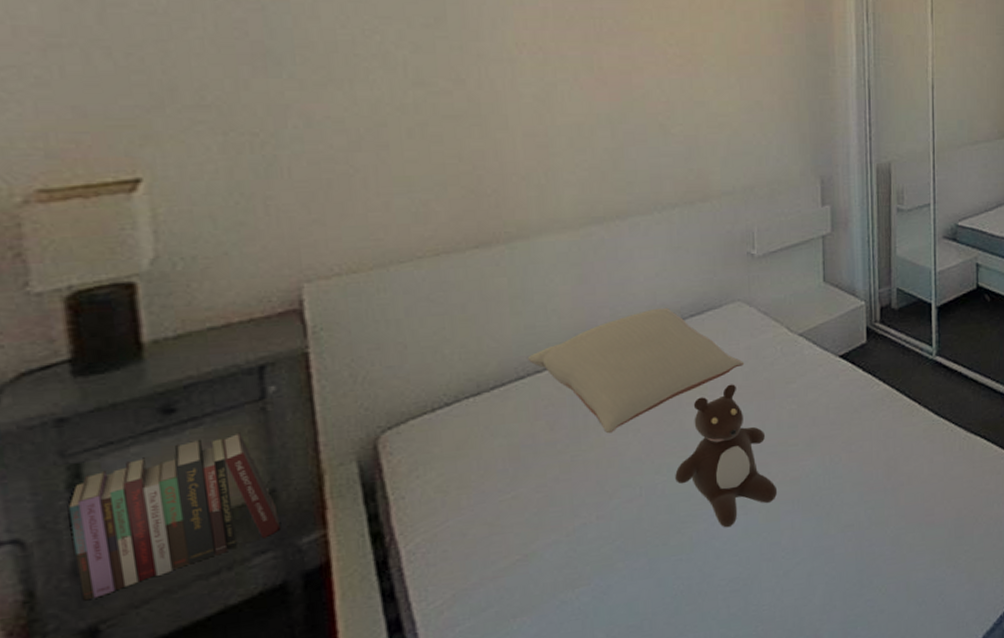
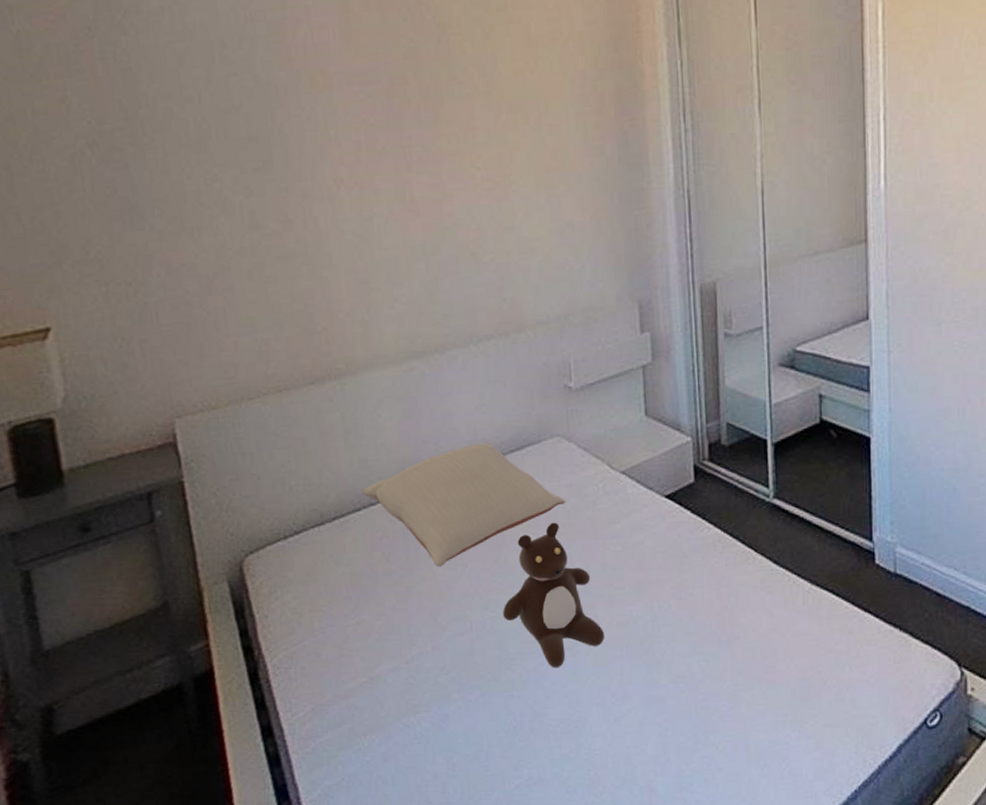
books: present [69,432,282,601] -> none [24,550,175,684]

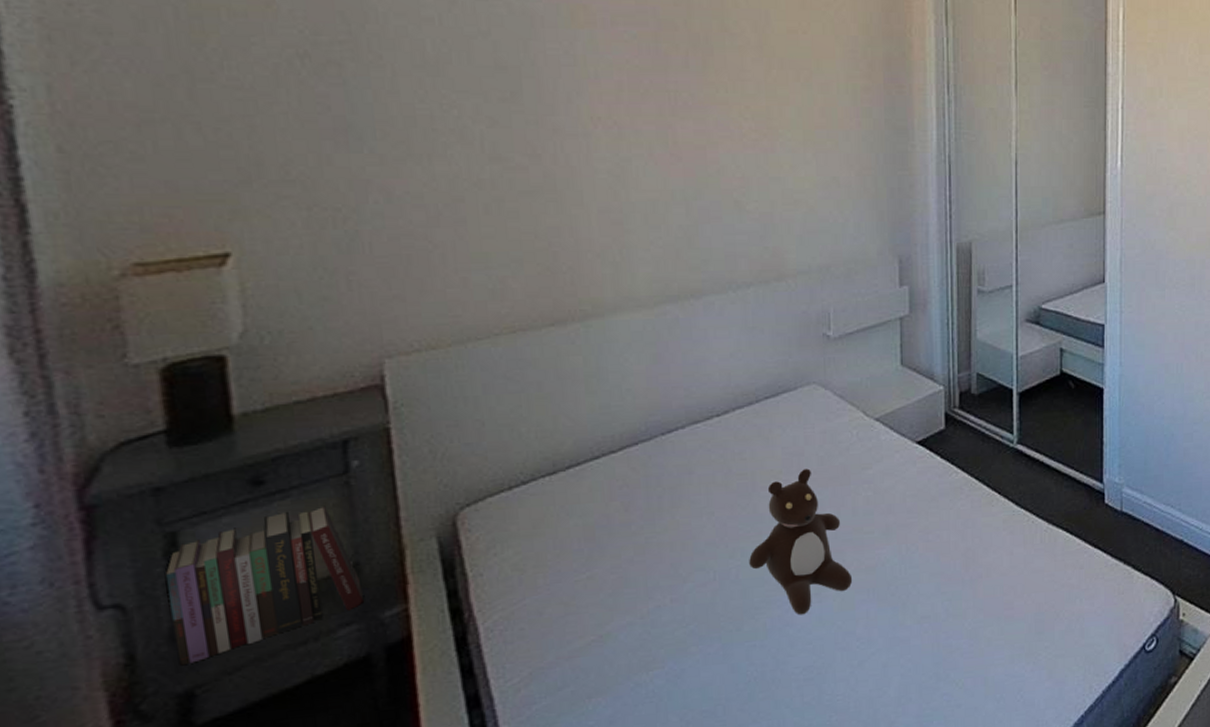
books: none [24,550,175,684] -> present [166,505,365,666]
pillow: present [362,442,567,567] -> none [602,389,820,516]

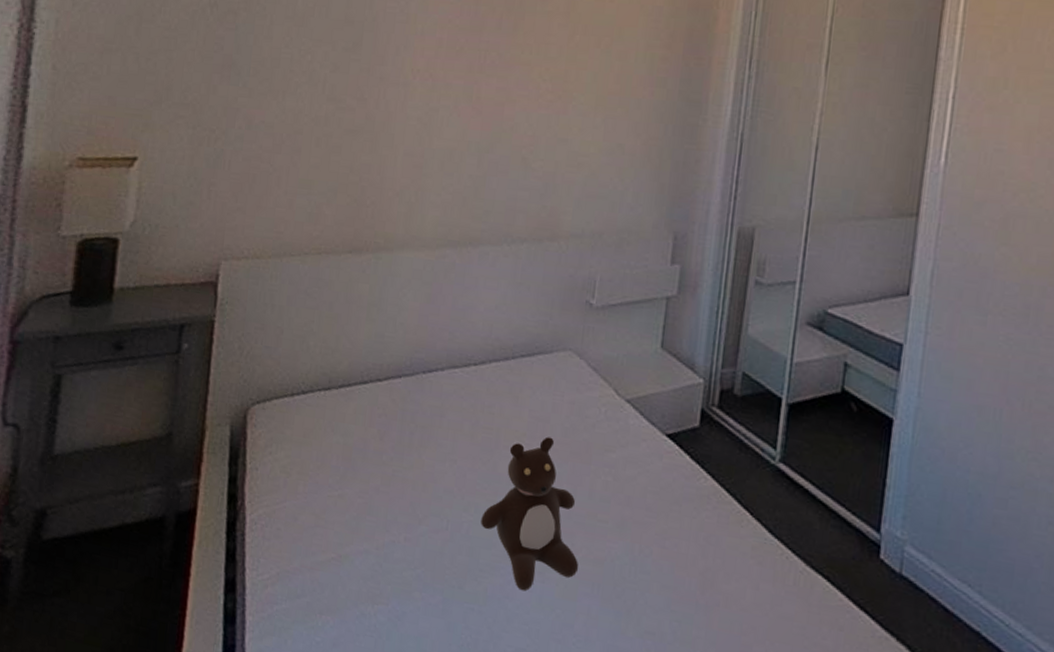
books: present [166,505,365,666] -> none [43,375,170,487]

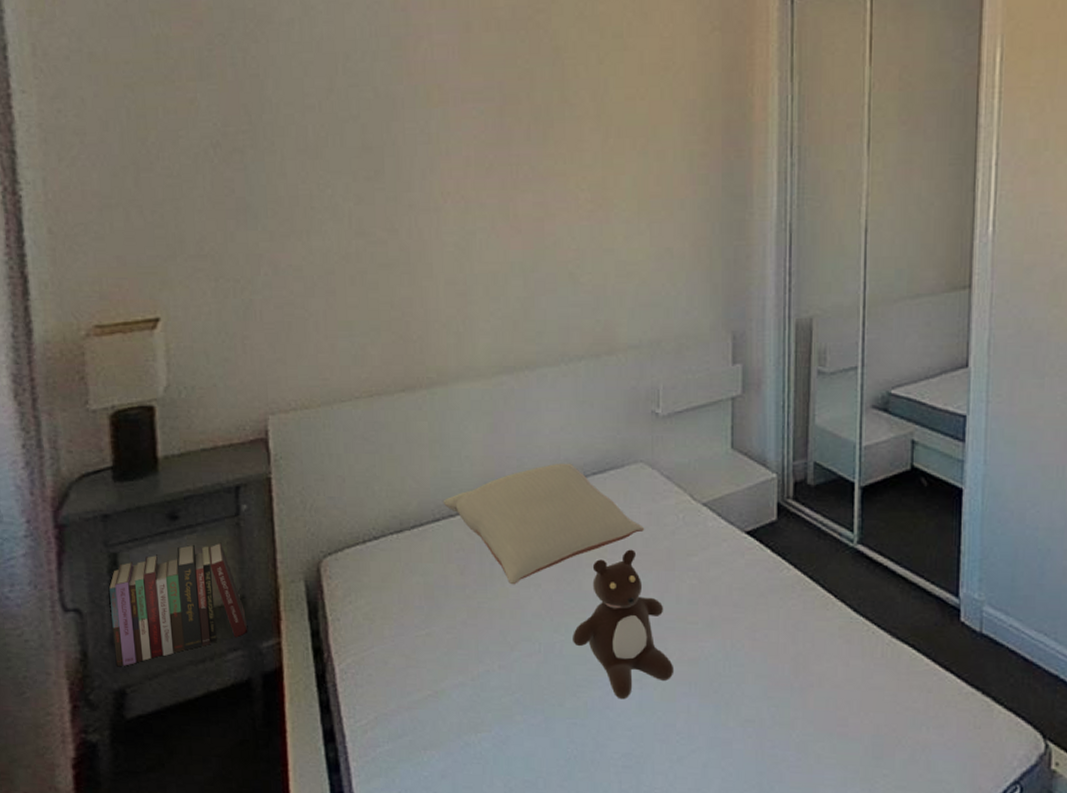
books: none [43,375,170,487] -> present [109,542,248,667]
pillow: none [372,341,566,458] -> present [443,463,645,585]

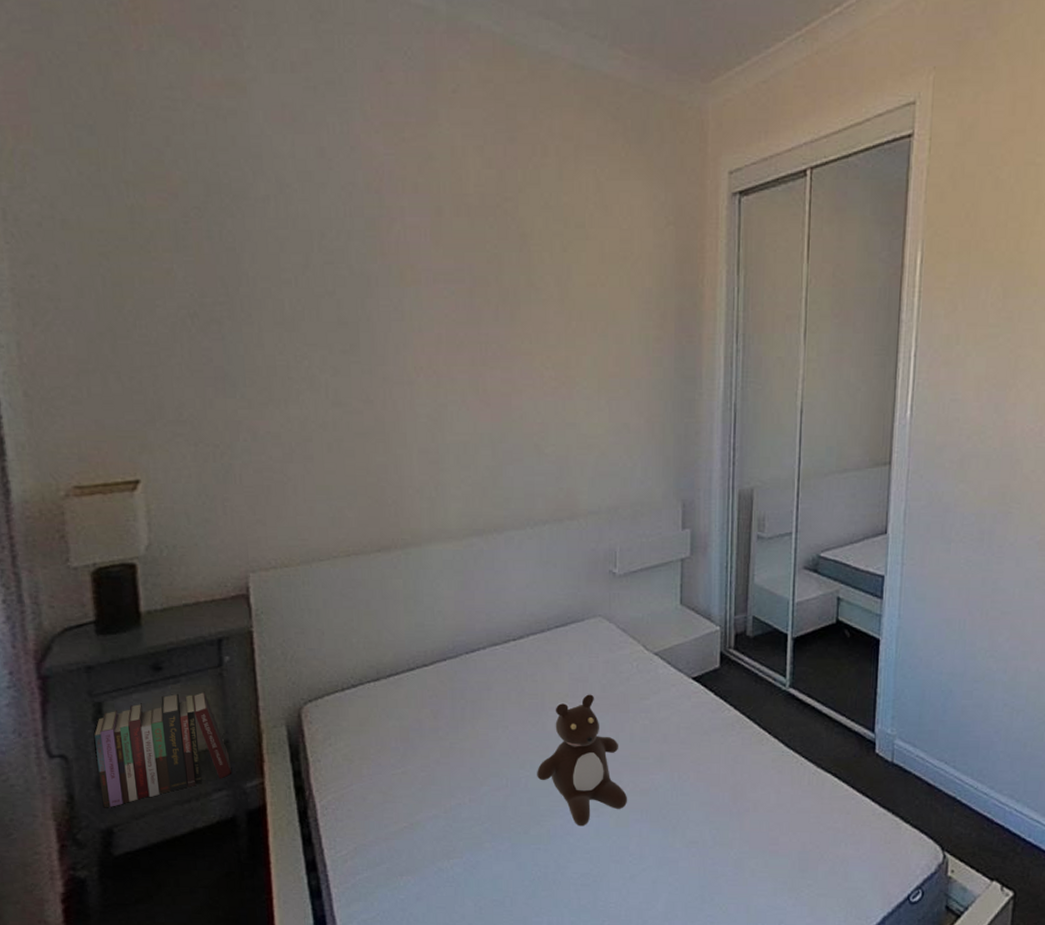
pillow: present [443,463,645,585] -> none [417,617,603,727]

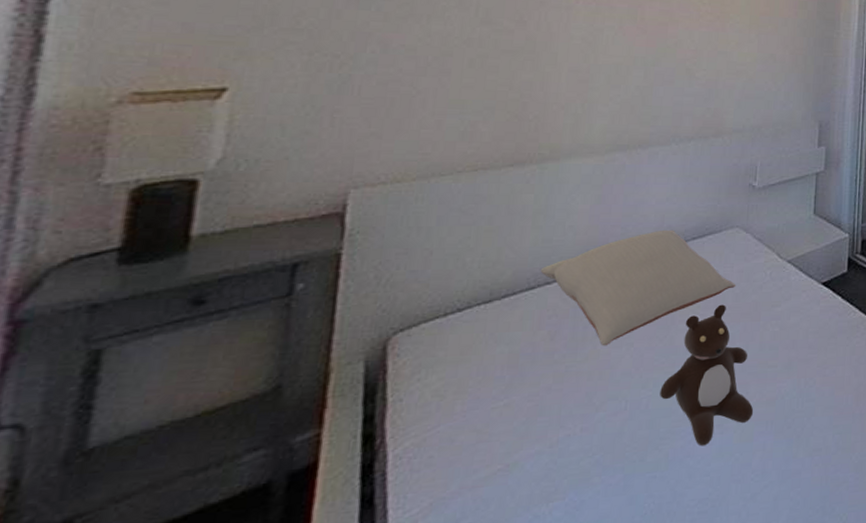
books: present [94,691,233,808] -> none [67,327,279,493]
pillow: none [417,617,603,727] -> present [540,229,736,346]

